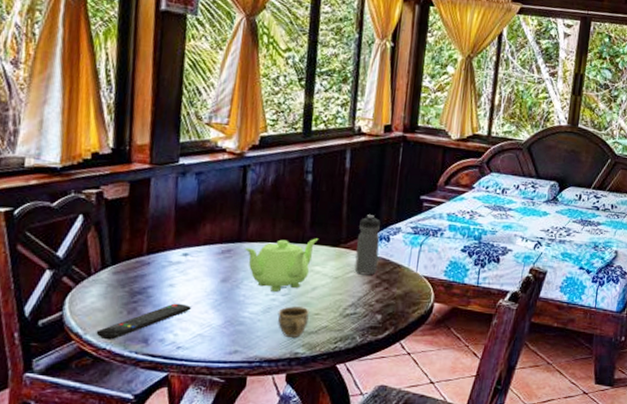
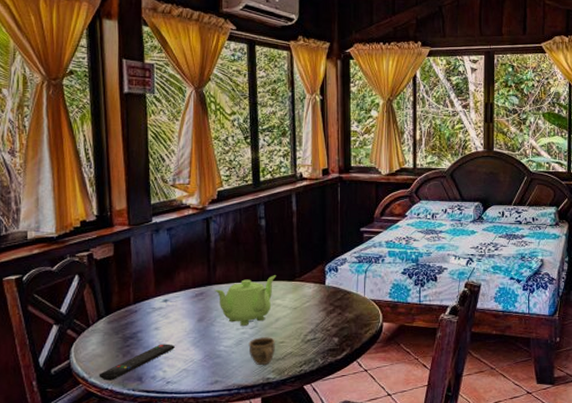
water bottle: present [354,215,380,275] -> none [310,250,330,304]

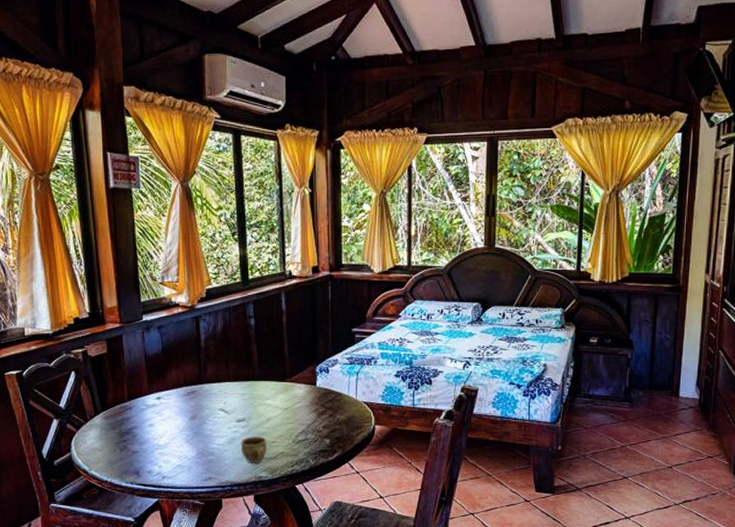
remote control: present [99,344,175,381] -> none [98,440,169,474]
teapot: present [214,275,277,326] -> none [205,375,267,425]

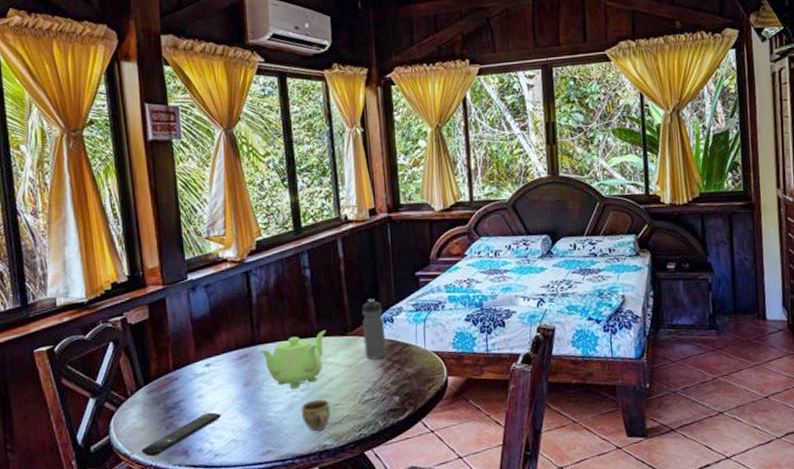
remote control: none [98,440,169,474] -> present [141,412,221,457]
teapot: none [205,375,267,425] -> present [259,330,327,389]
water bottle: none [301,350,321,405] -> present [362,299,387,360]

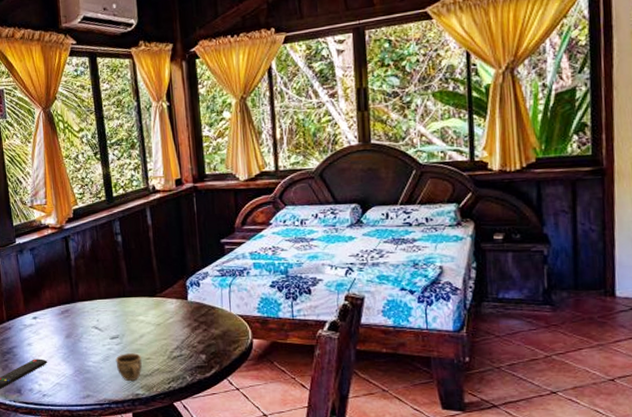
teapot: present [259,330,327,389] -> none [78,291,138,342]
water bottle: present [362,299,387,360] -> none [170,264,194,320]

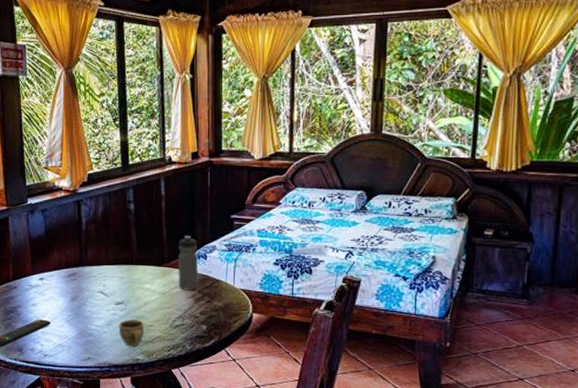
water bottle: none [170,264,194,320] -> present [178,236,199,290]

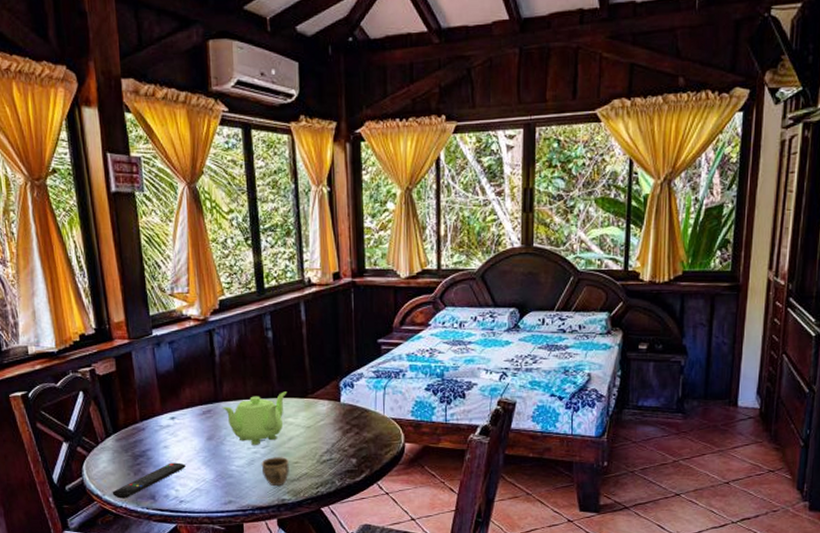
teapot: none [85,259,146,307] -> present [222,391,288,445]
water bottle: present [178,236,199,290] -> none [323,364,346,422]

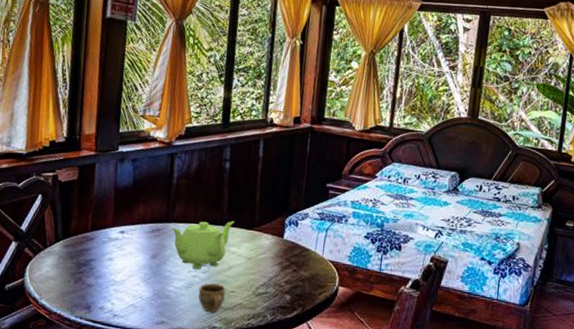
remote control: present [112,462,186,499] -> none [49,275,126,306]

